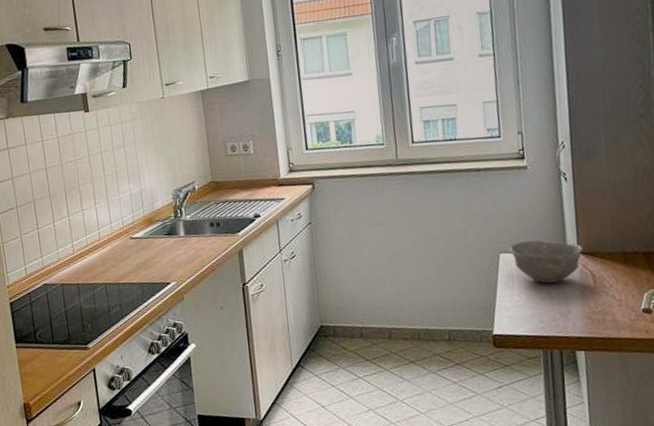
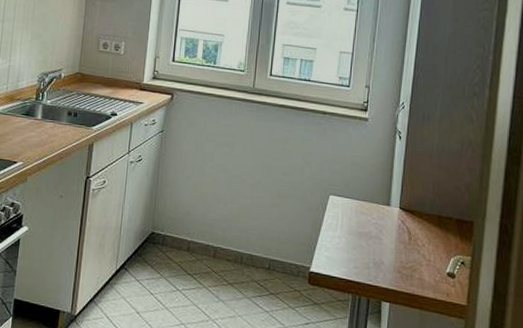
bowl: present [508,240,583,284] -> none [338,187,405,233]

